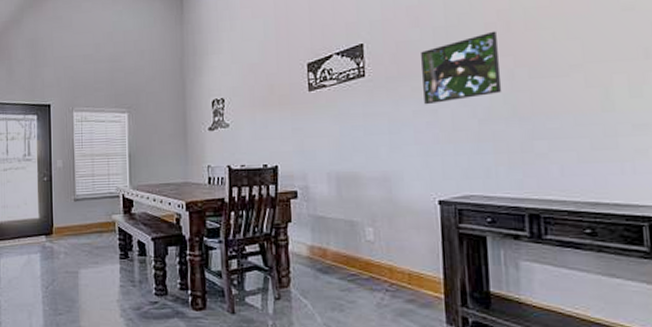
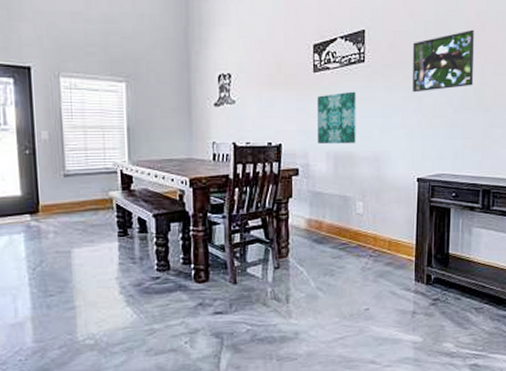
wall art: none [314,107,361,165] -> present [317,91,356,144]

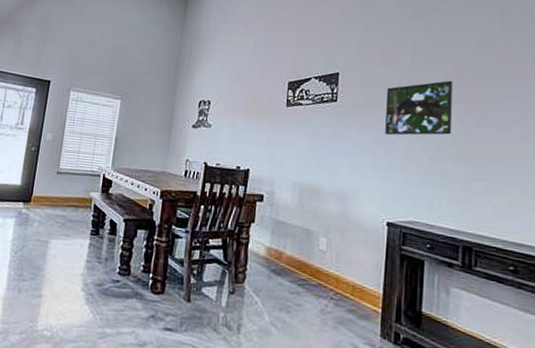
wall art: present [317,91,356,144] -> none [285,127,327,179]

